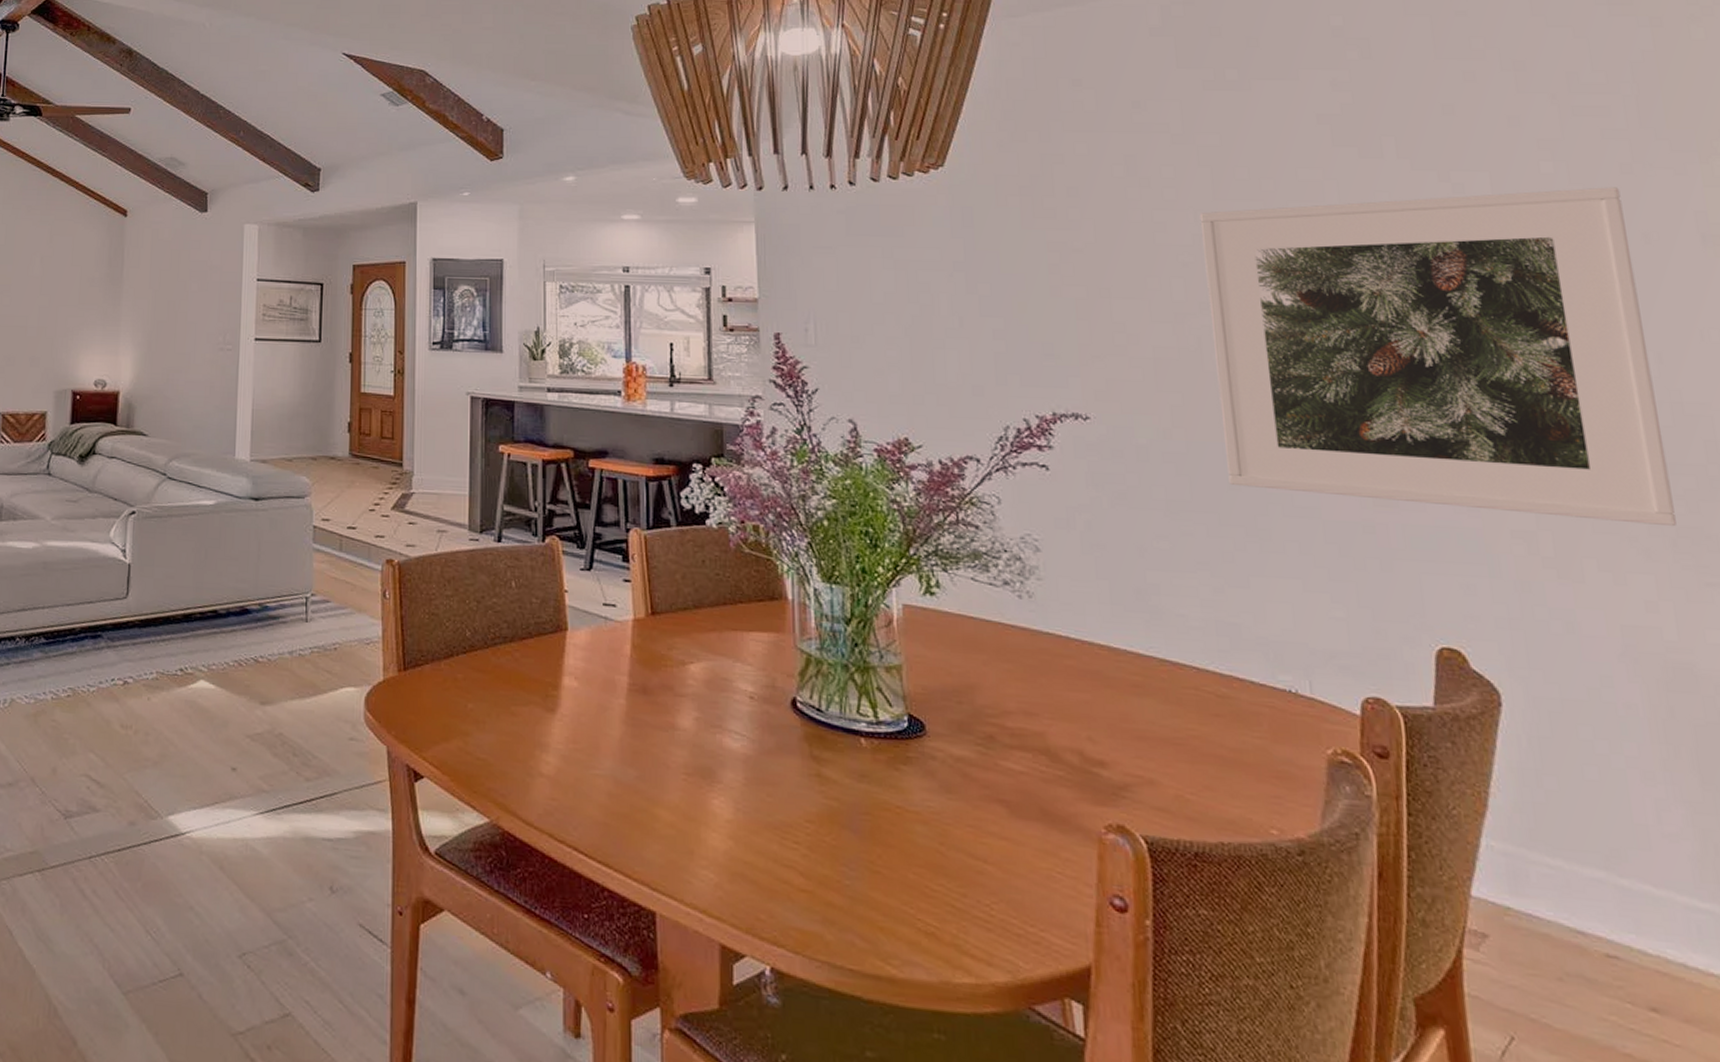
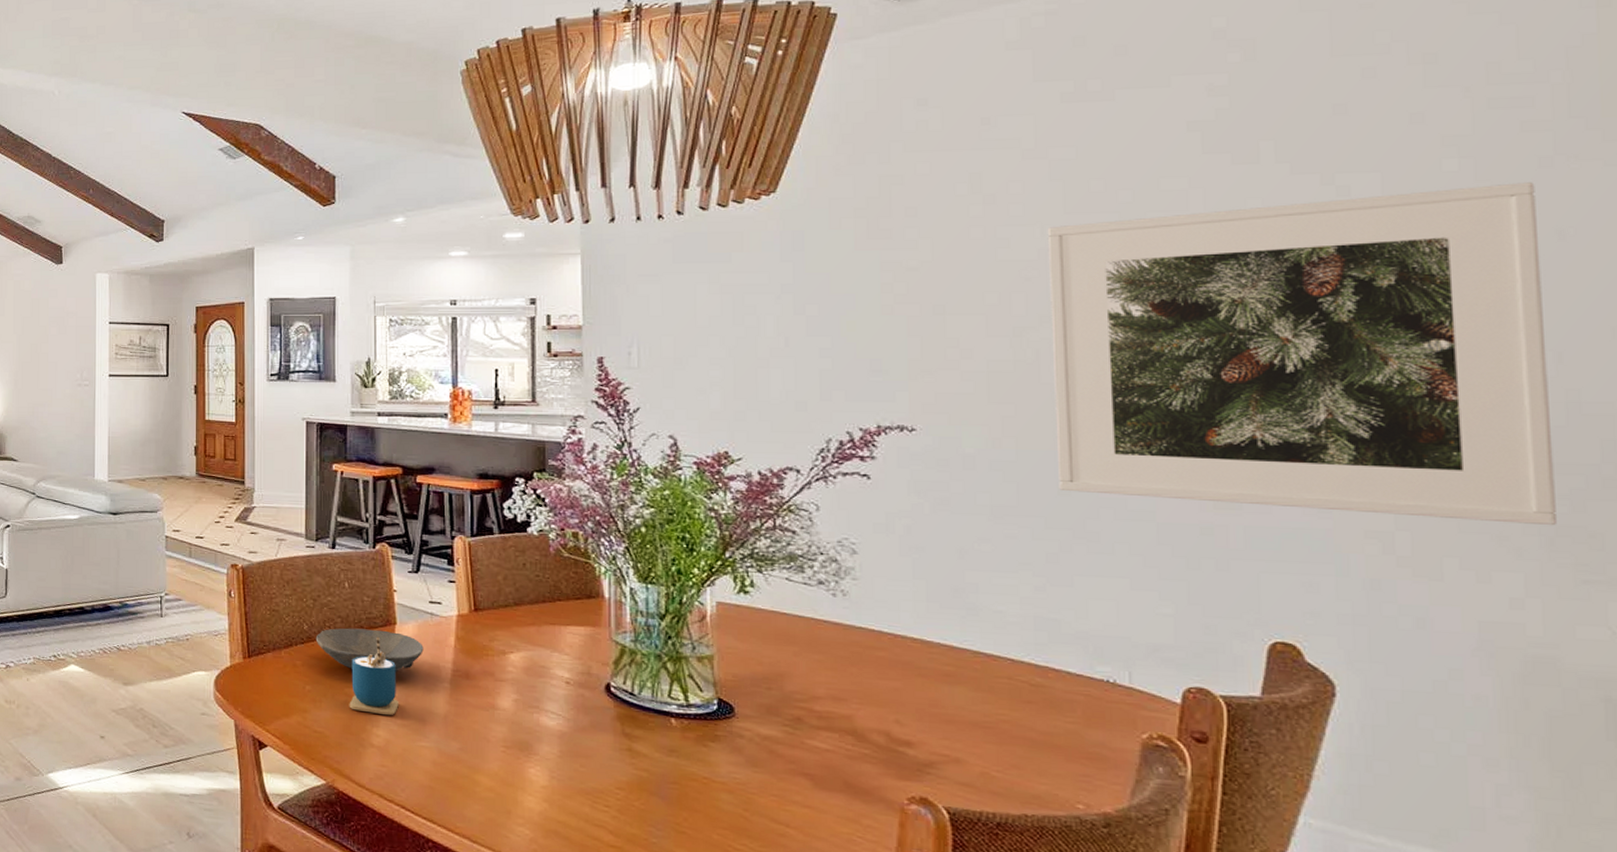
bowl: none [479,634,597,686] -> present [315,628,424,671]
cup: none [515,644,570,739] -> present [349,636,399,716]

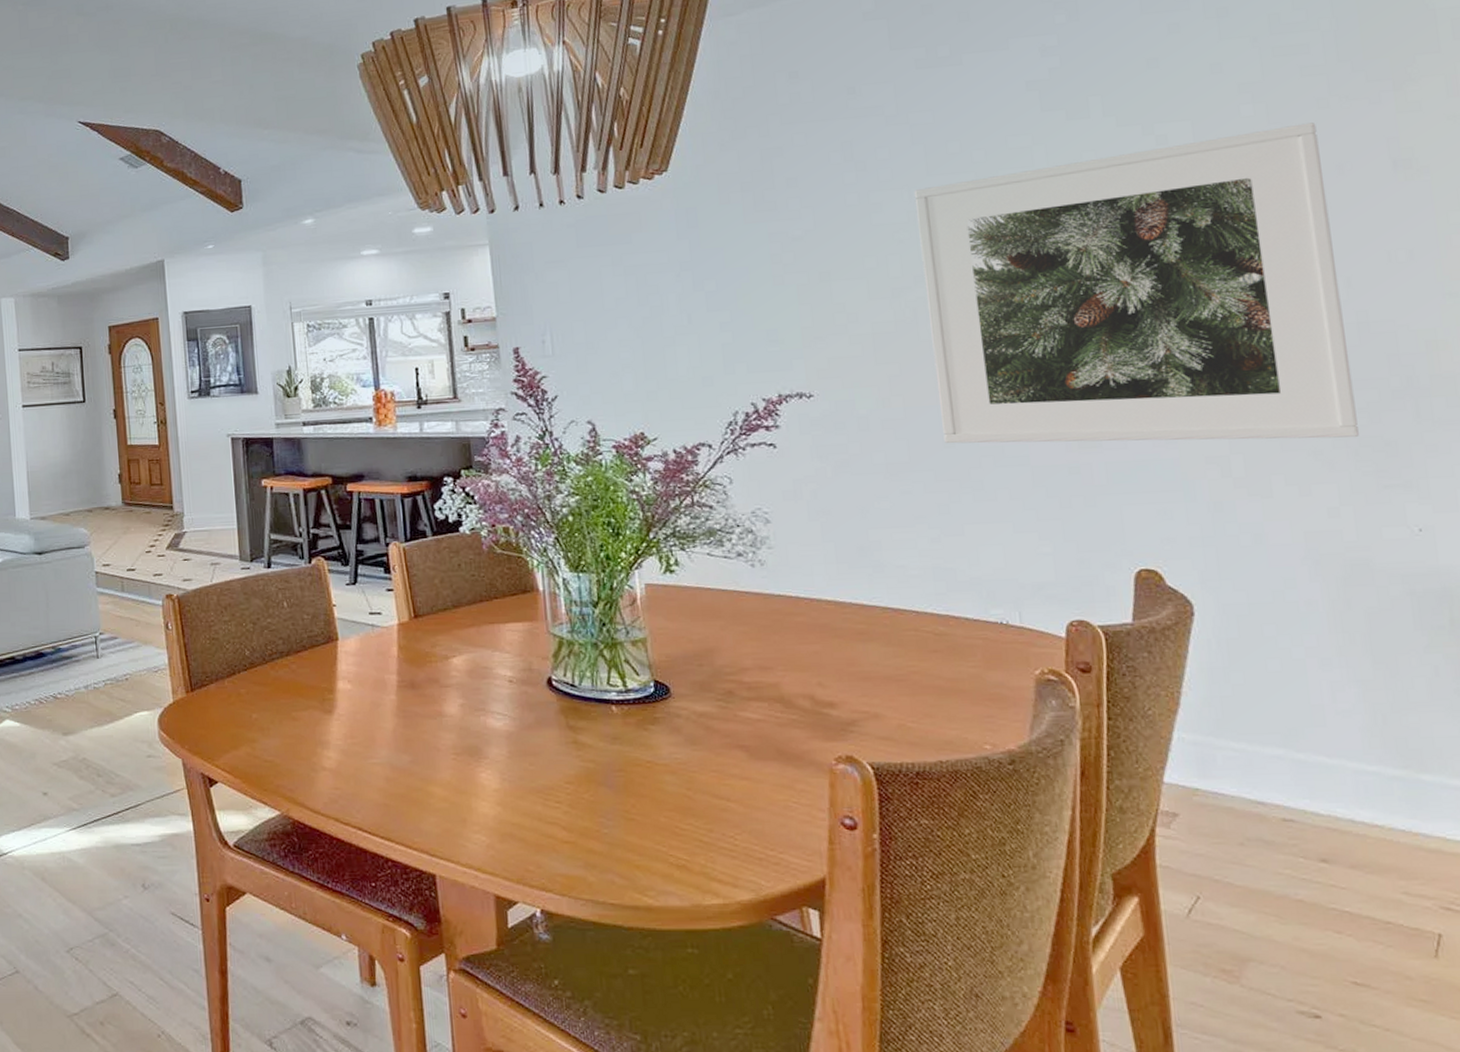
bowl: present [315,628,424,671] -> none [258,647,368,691]
cup: present [349,636,399,716] -> none [296,654,347,736]

